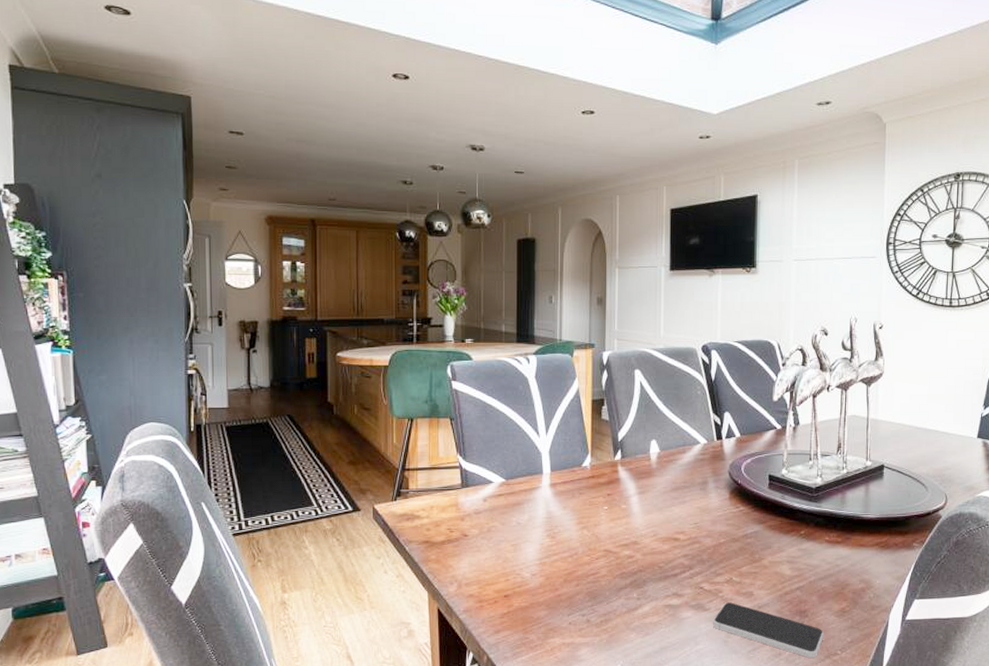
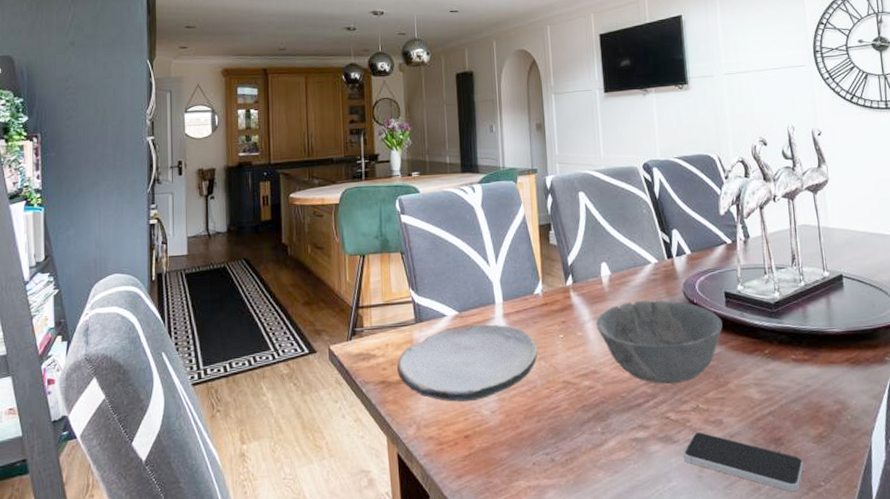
plate: none [441,492,582,564] -> present [397,324,538,402]
bowl: none [641,479,763,558] -> present [596,300,723,385]

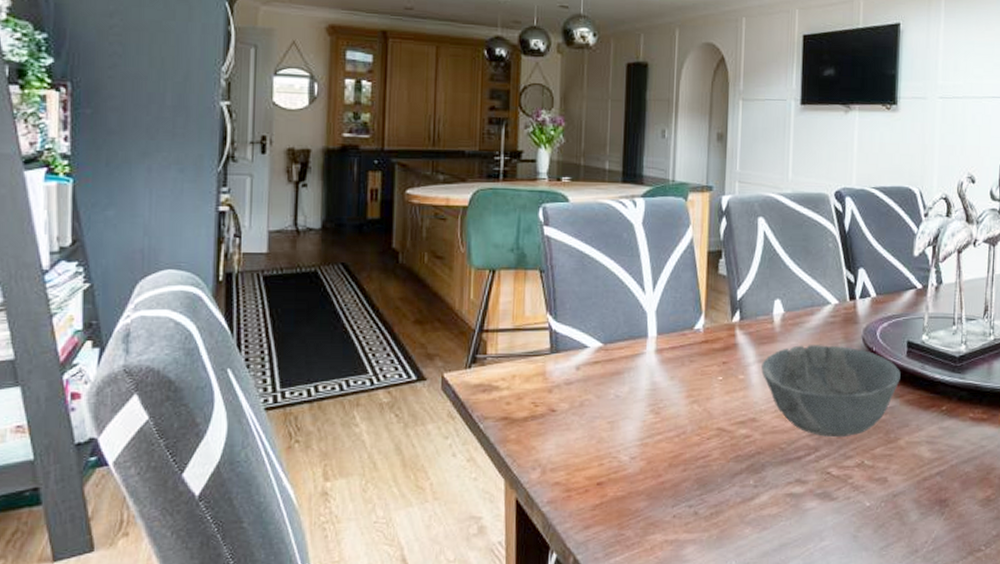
plate: present [397,324,538,402] -> none [524,359,692,445]
smartphone: present [683,432,804,492] -> none [841,490,966,555]

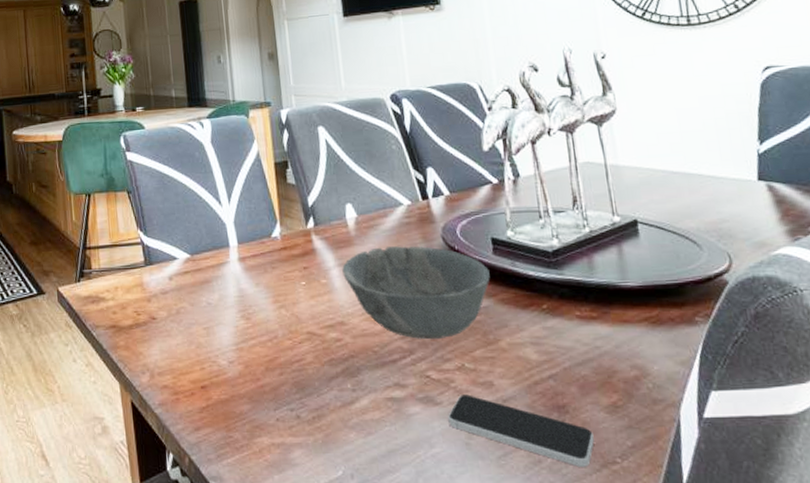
smartphone: none [841,490,966,555] -> present [448,394,594,467]

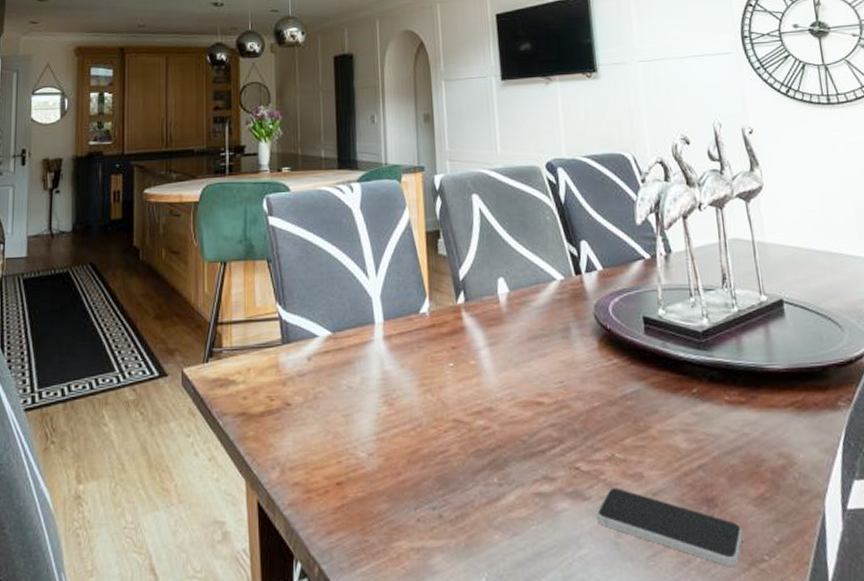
bowl: present [342,246,490,340] -> none [492,324,642,428]

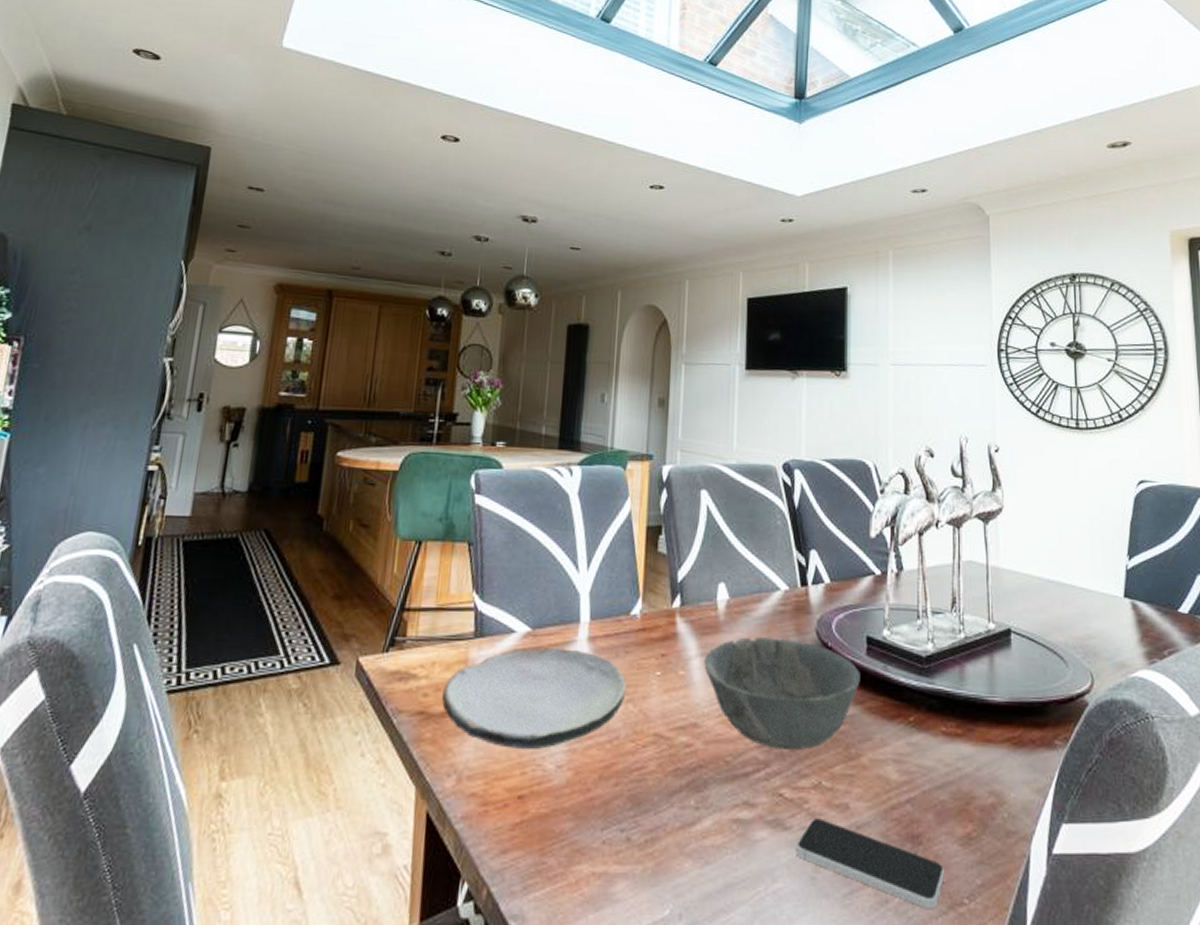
plate: none [260,347,424,441] -> present [442,647,627,749]
bowl: none [492,324,642,428] -> present [704,637,860,751]

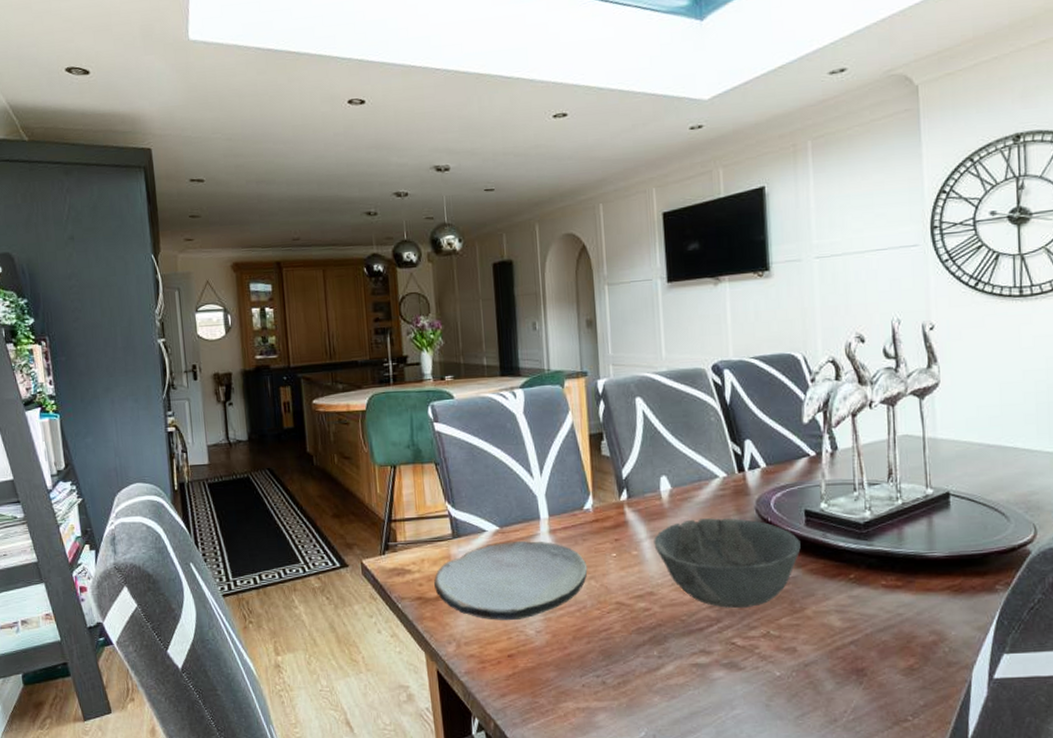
smartphone: present [796,818,944,909] -> none [750,660,889,725]

